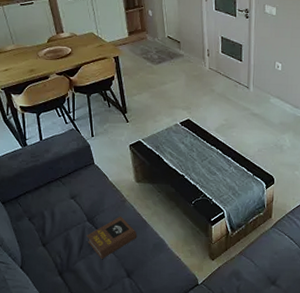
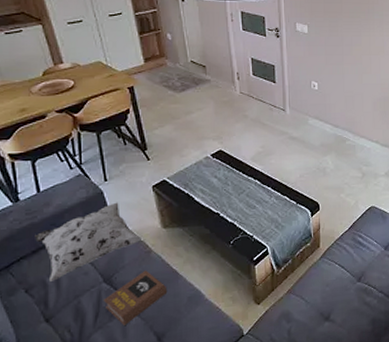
decorative pillow: none [37,155,118,214] -> present [35,202,141,282]

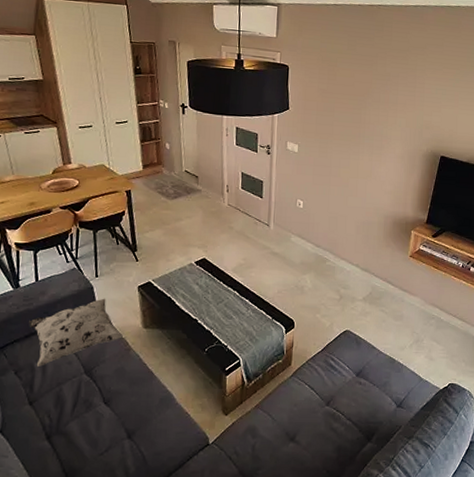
book: present [103,270,168,326] -> none [82,367,142,418]

